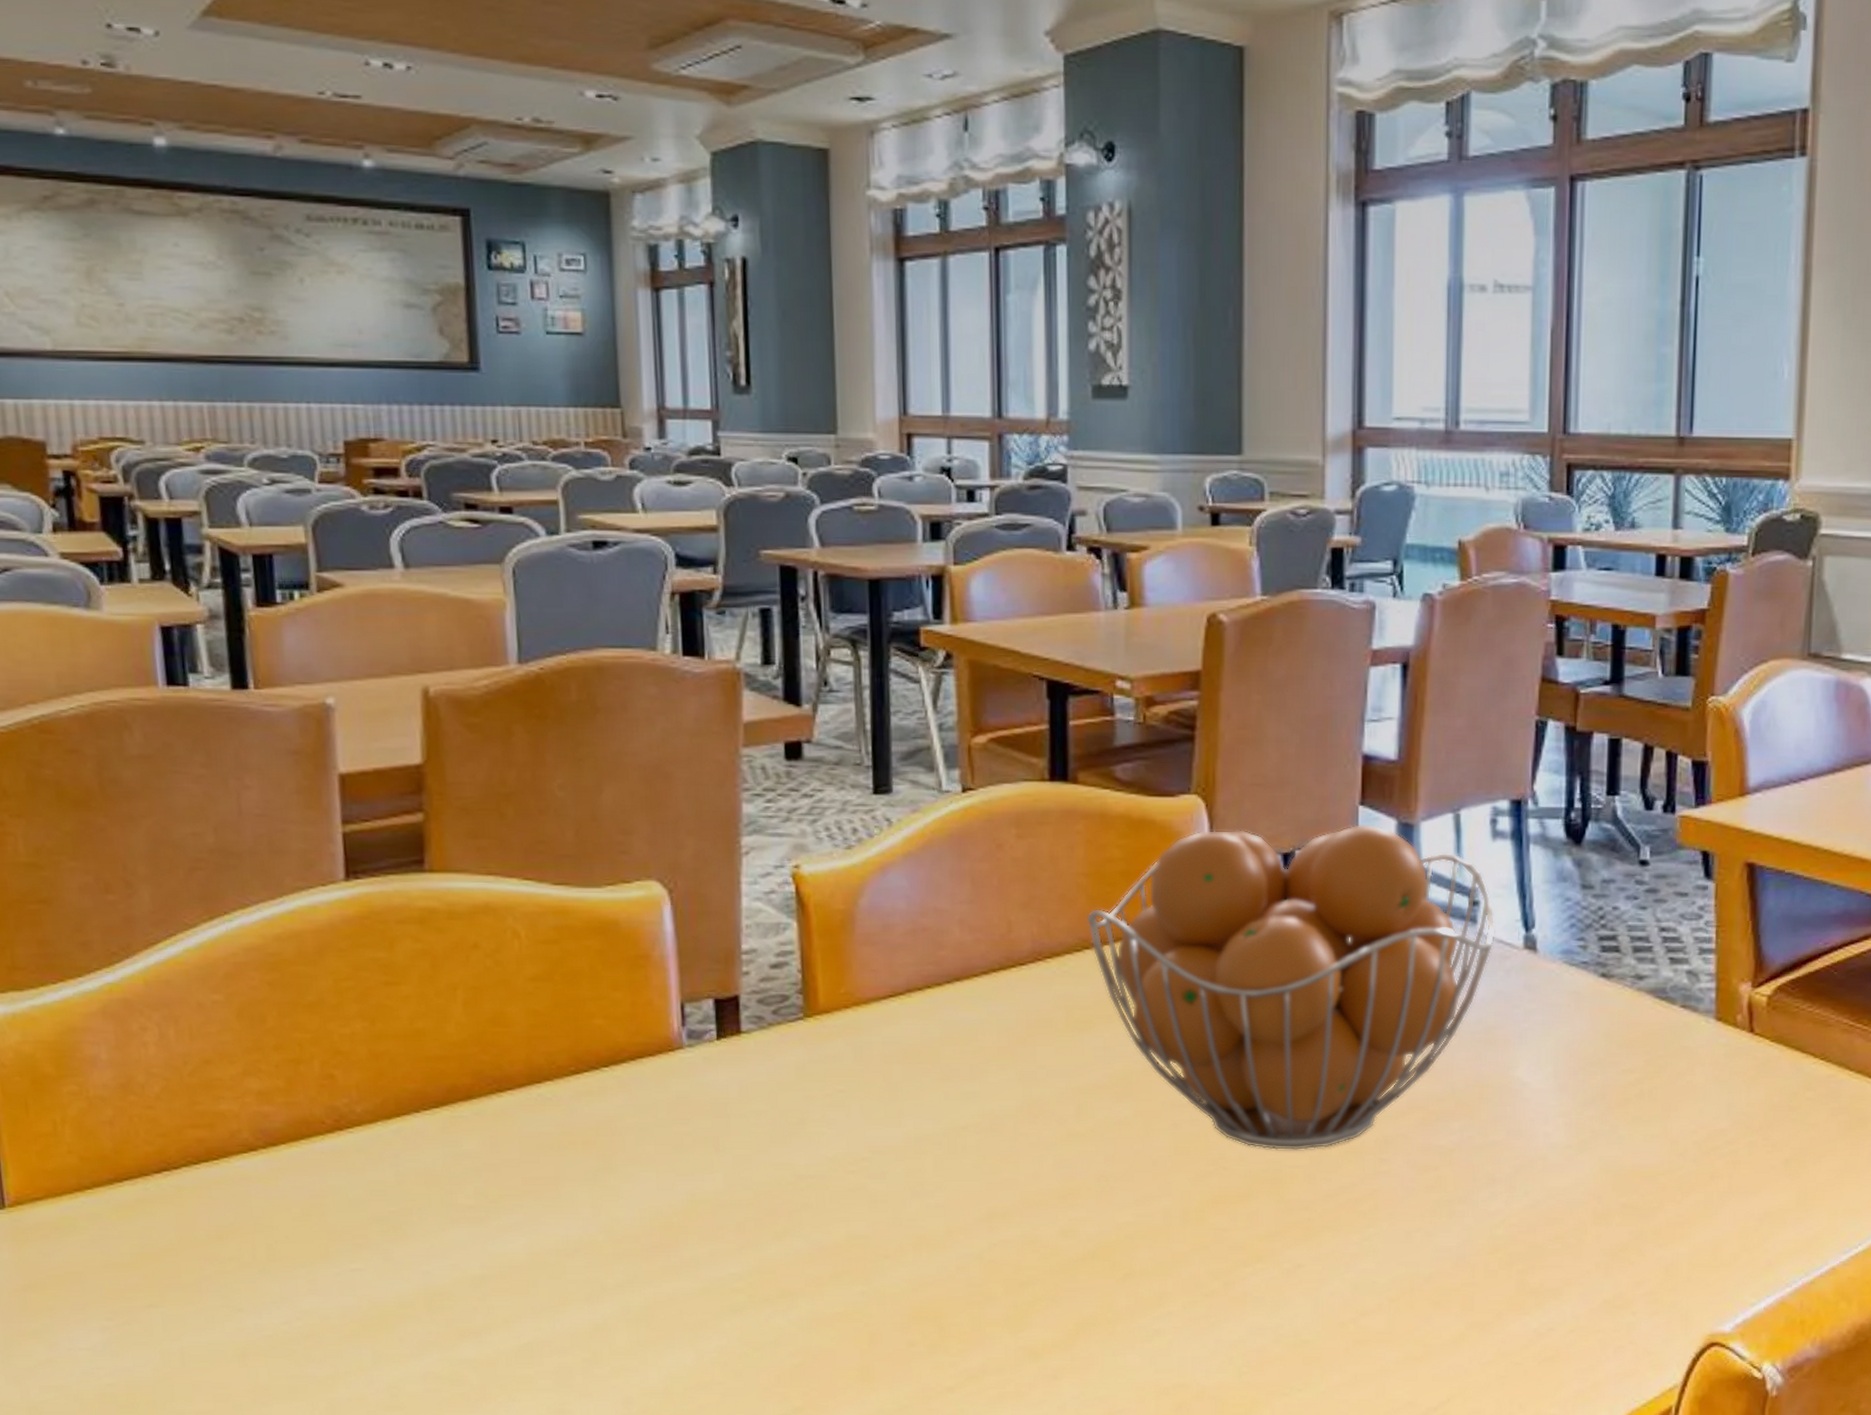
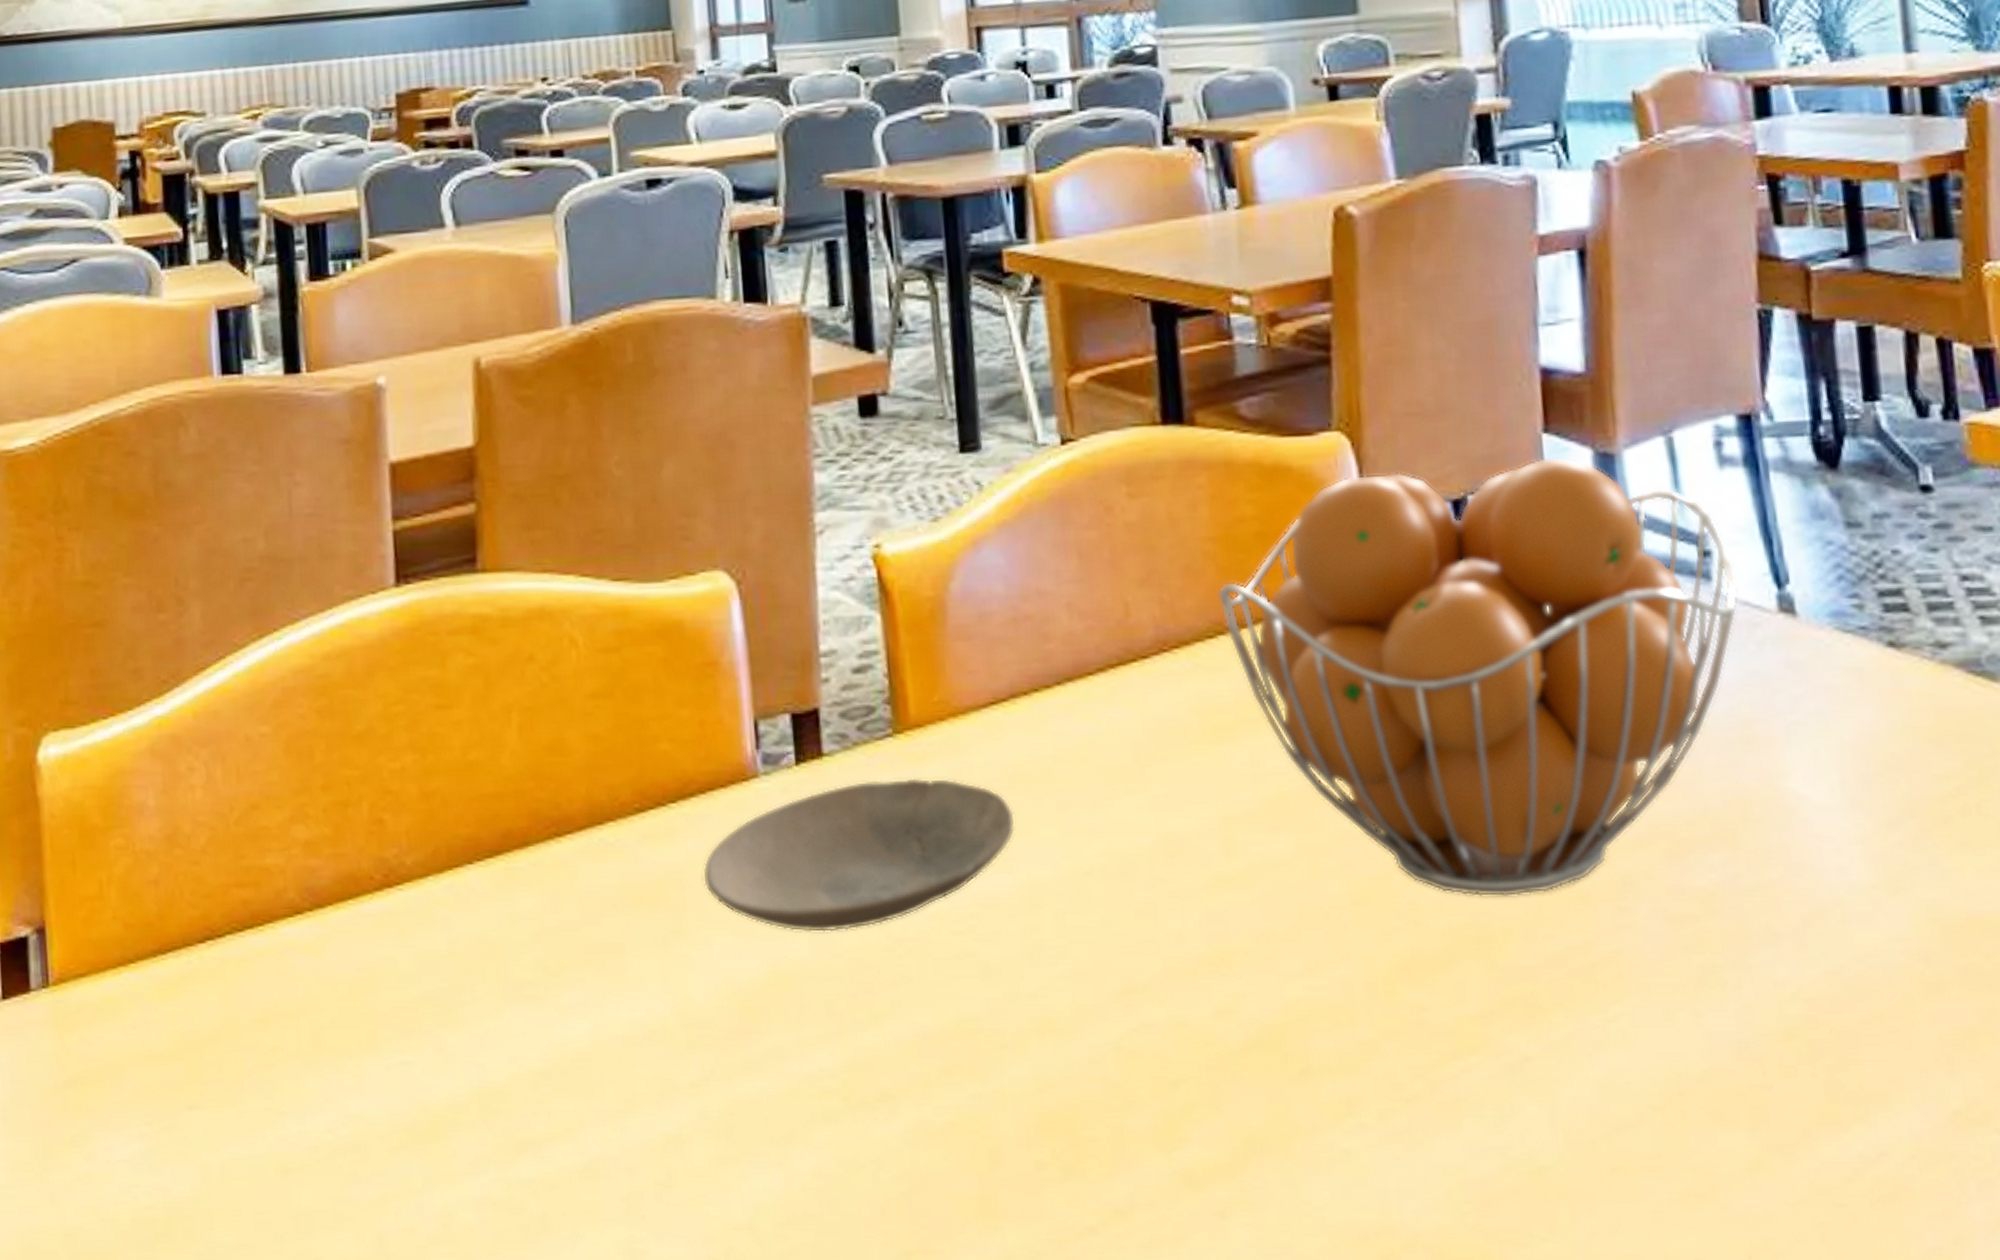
plate: none [631,1052,905,1170] -> present [703,777,1015,932]

